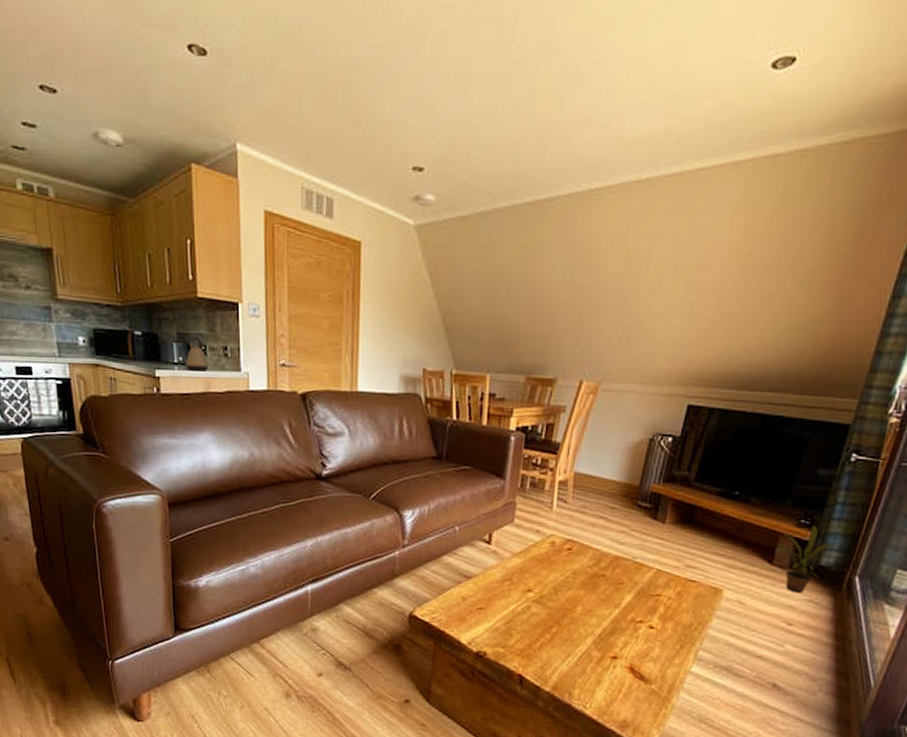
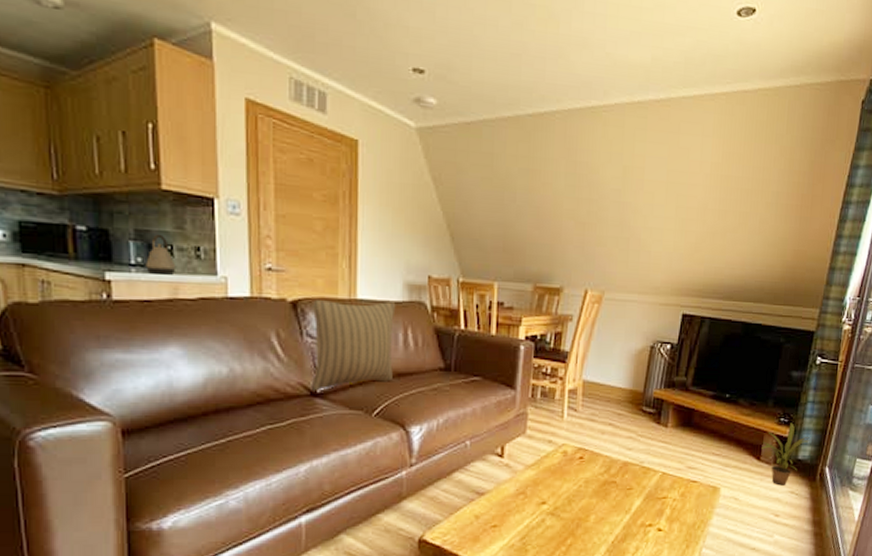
pillow: none [318,392,393,475] -> present [312,300,396,391]

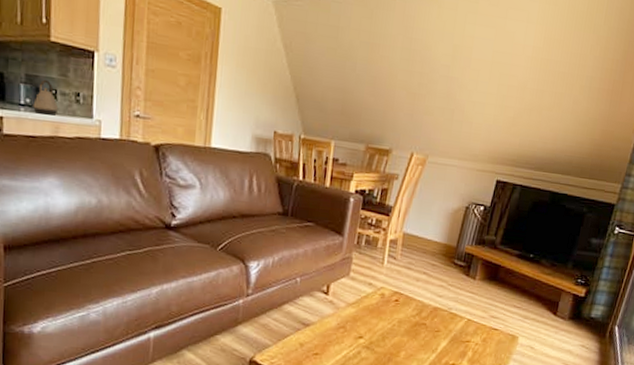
pillow: present [312,300,396,391] -> none [167,146,244,225]
potted plant: present [761,422,810,486] -> none [558,284,604,340]

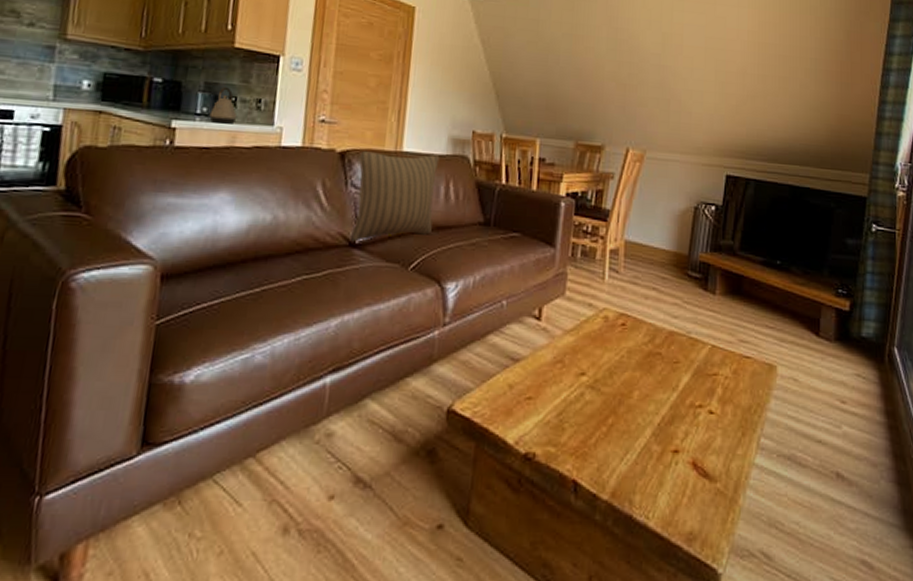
pillow: none [167,146,244,225] -> present [351,151,440,242]

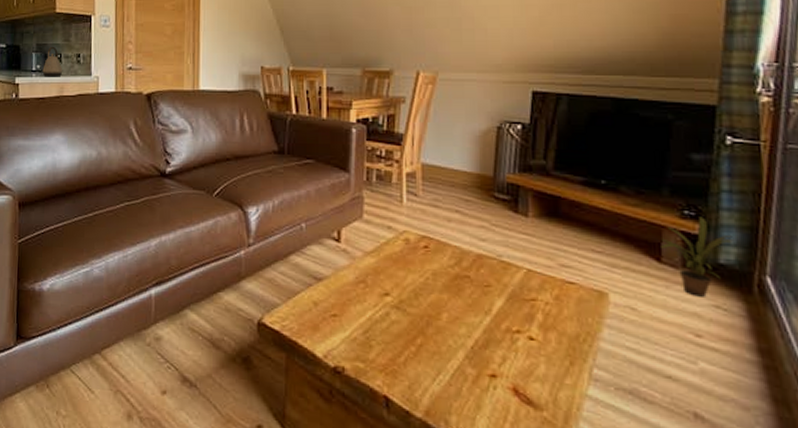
pillow: present [351,151,440,242] -> none [162,91,233,172]
potted plant: none [820,295,874,367] -> present [661,216,735,297]

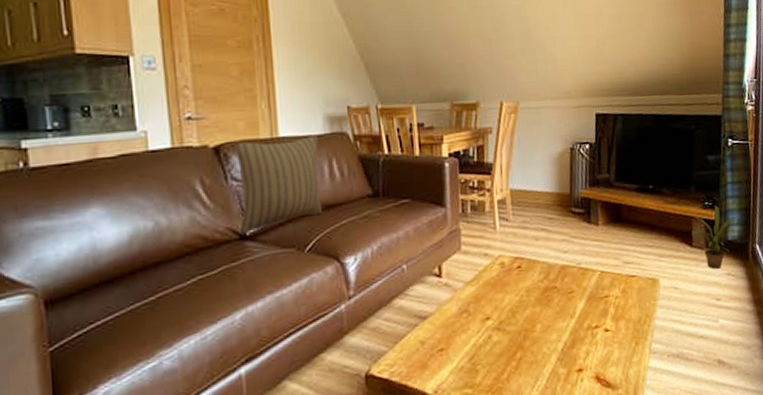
kettle: present [42,46,63,77] -> none [62,96,95,137]
pillow: none [162,91,233,172] -> present [235,136,322,235]

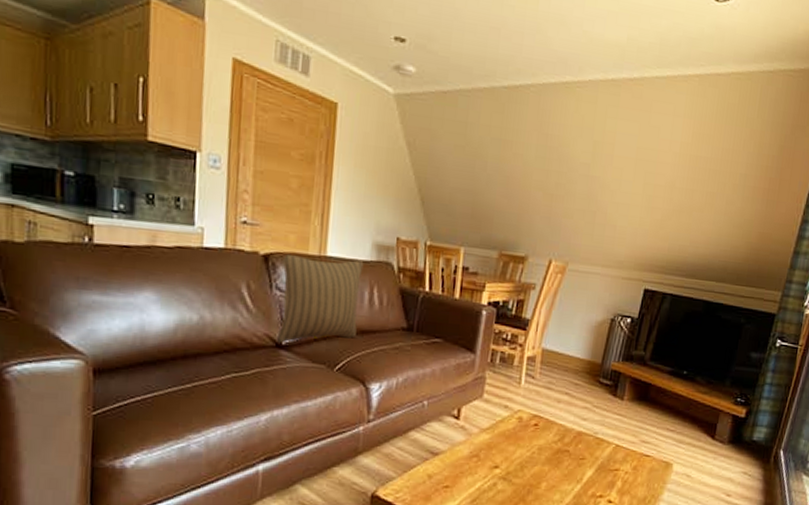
potted plant: present [692,205,737,269] -> none [716,403,766,466]

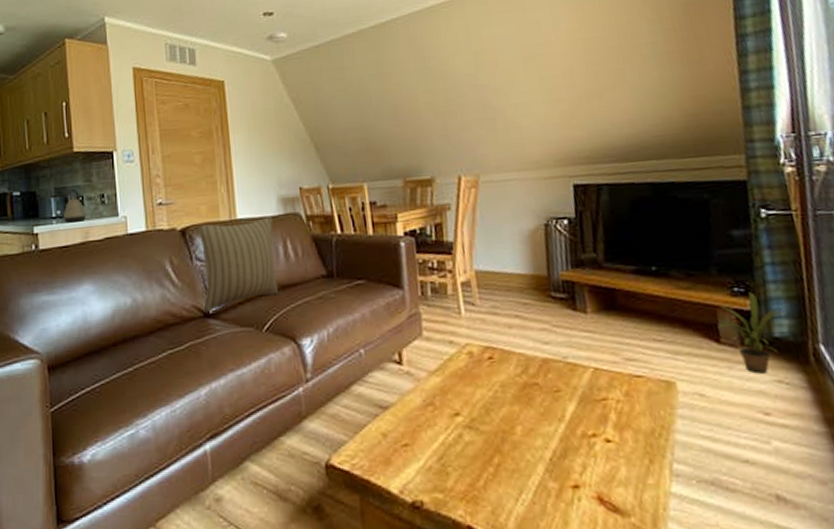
kettle: none [127,182,157,223] -> present [63,188,87,223]
potted plant: none [716,403,766,466] -> present [718,292,785,374]

